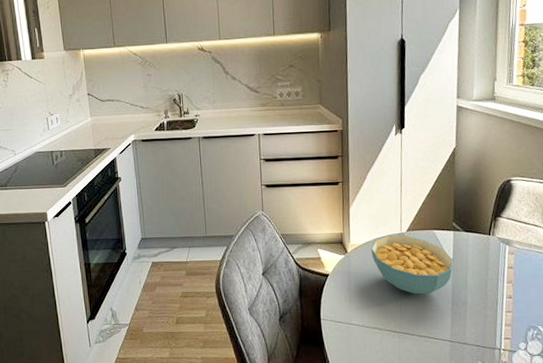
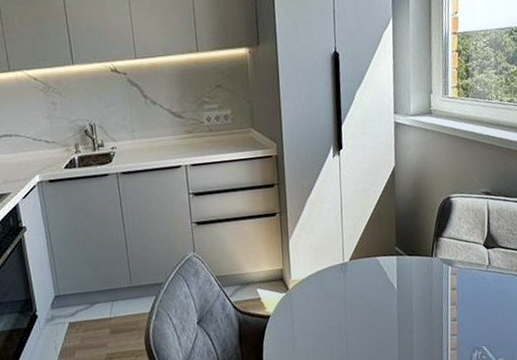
cereal bowl: present [370,235,453,295] -> none [313,265,398,327]

